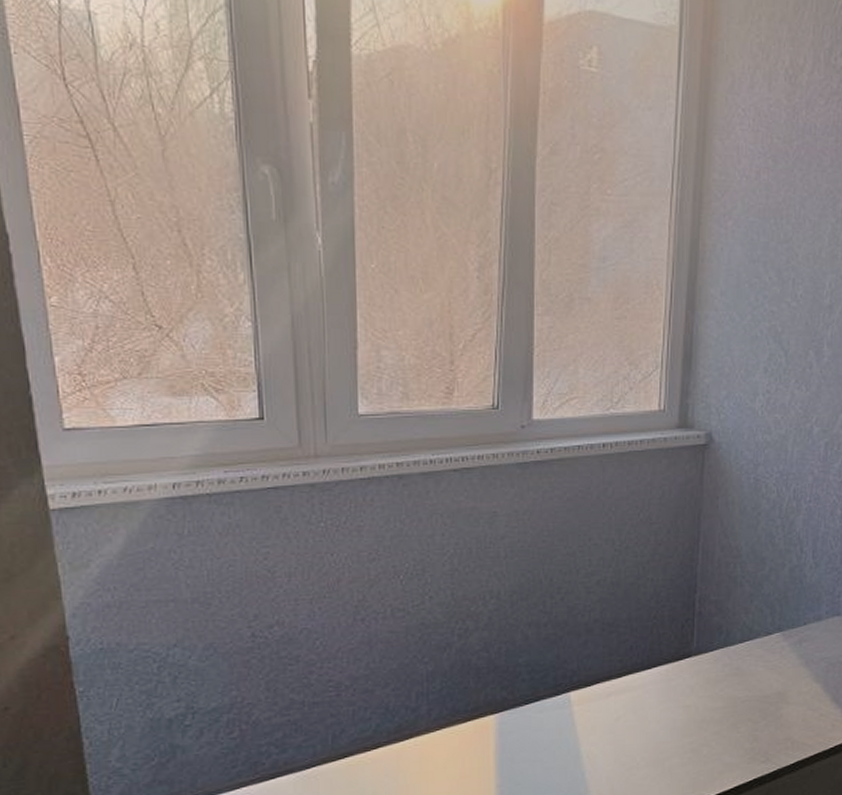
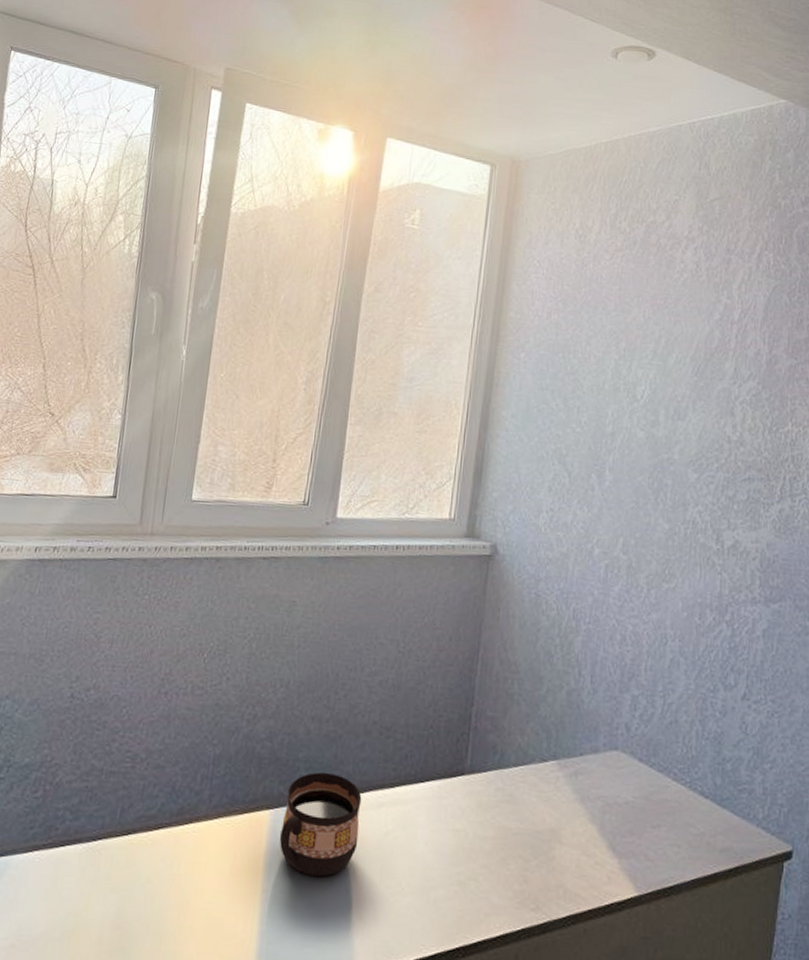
cup: none [508,672,589,766] -> present [279,772,362,877]

